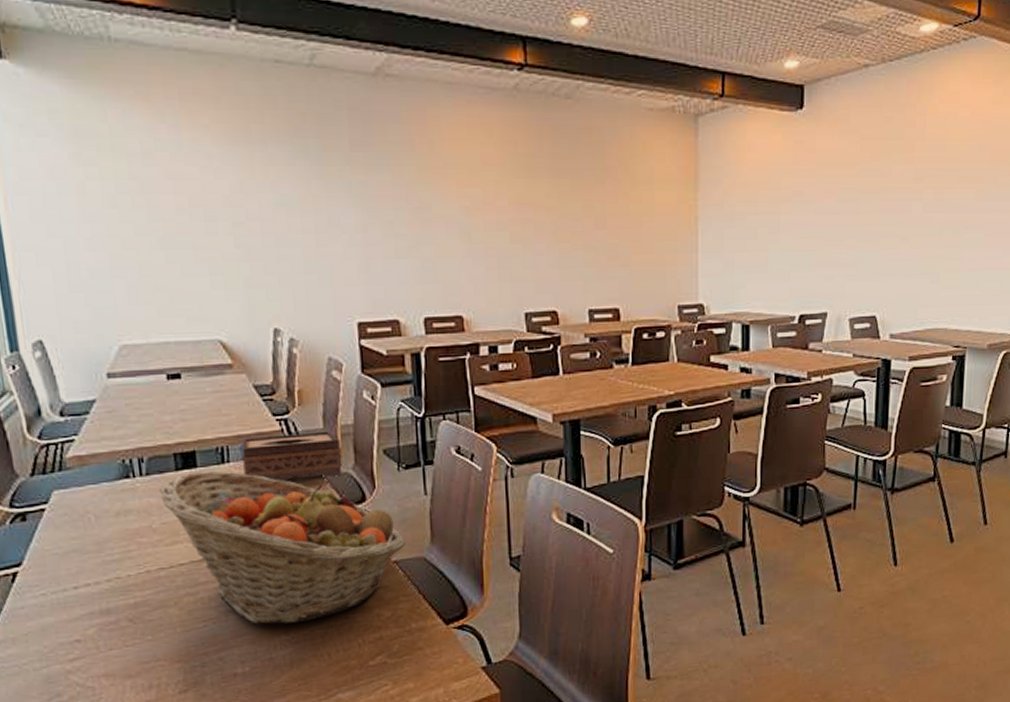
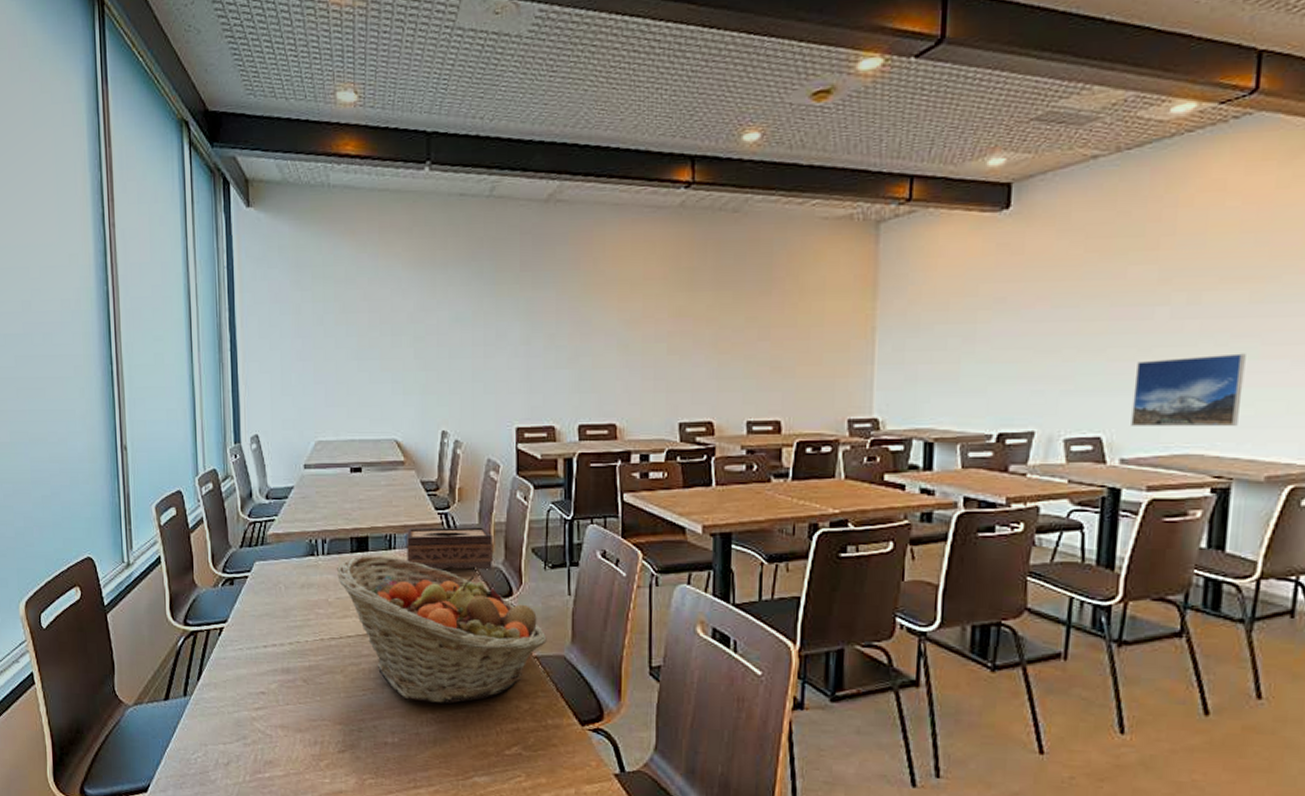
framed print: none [897,242,974,305] -> present [1131,353,1246,427]

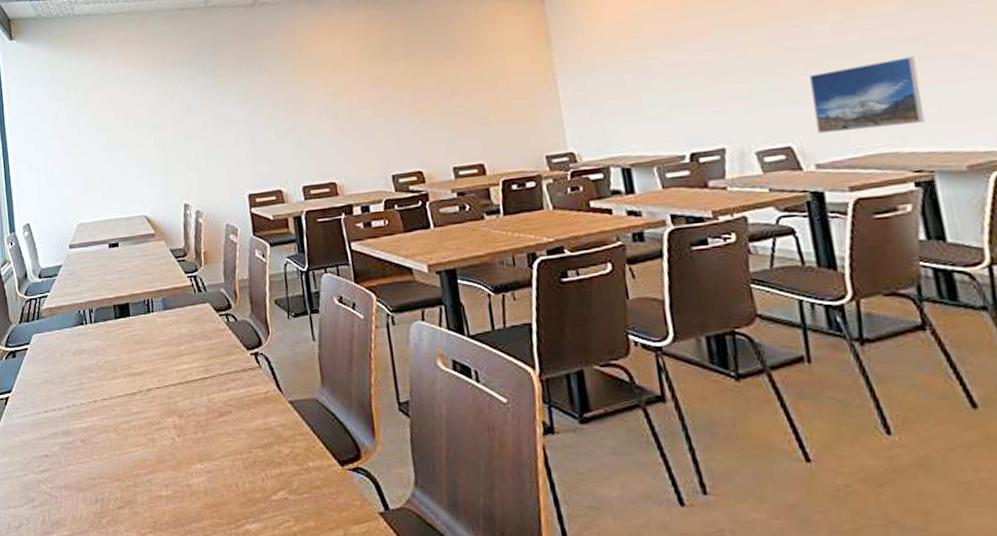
fruit basket: present [336,556,547,704] -> none [103,319,299,454]
tissue box: present [407,527,494,570] -> none [162,285,241,328]

